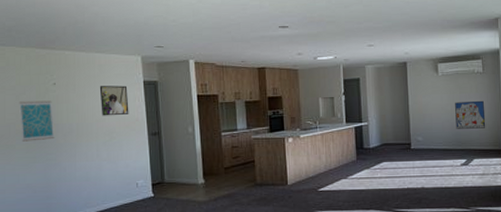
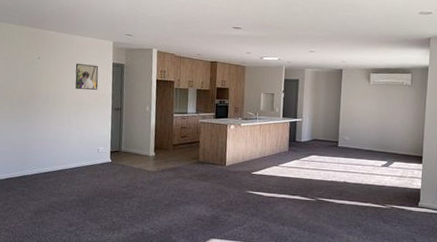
wall art: present [18,100,55,142] -> none [8,70,36,104]
wall art: present [455,100,486,129] -> none [381,109,409,136]

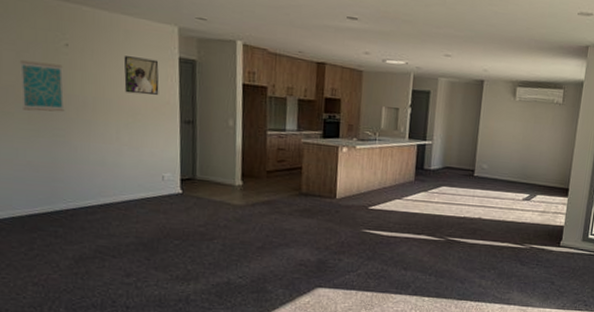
wall art: none [8,70,36,104] -> present [19,60,65,112]

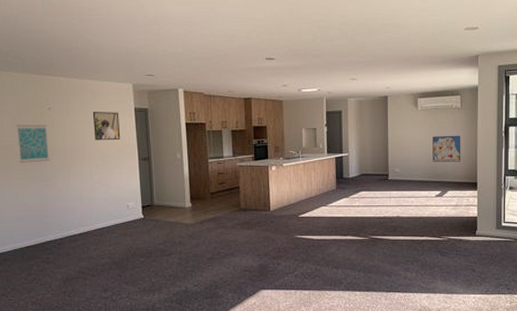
wall art: none [524,132,558,164] -> present [432,135,461,162]

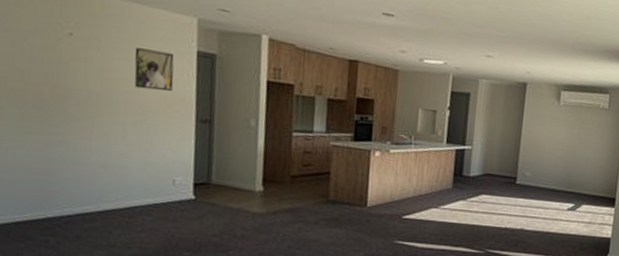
wall art: present [15,124,50,163] -> none [14,49,65,108]
wall art: present [432,135,461,162] -> none [569,138,604,172]

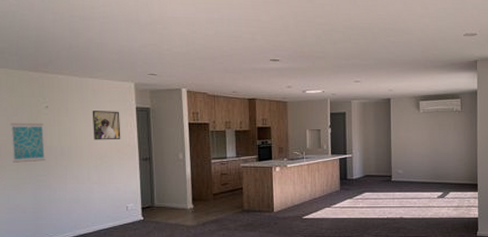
wall art: none [14,49,65,108] -> present [10,123,46,163]

